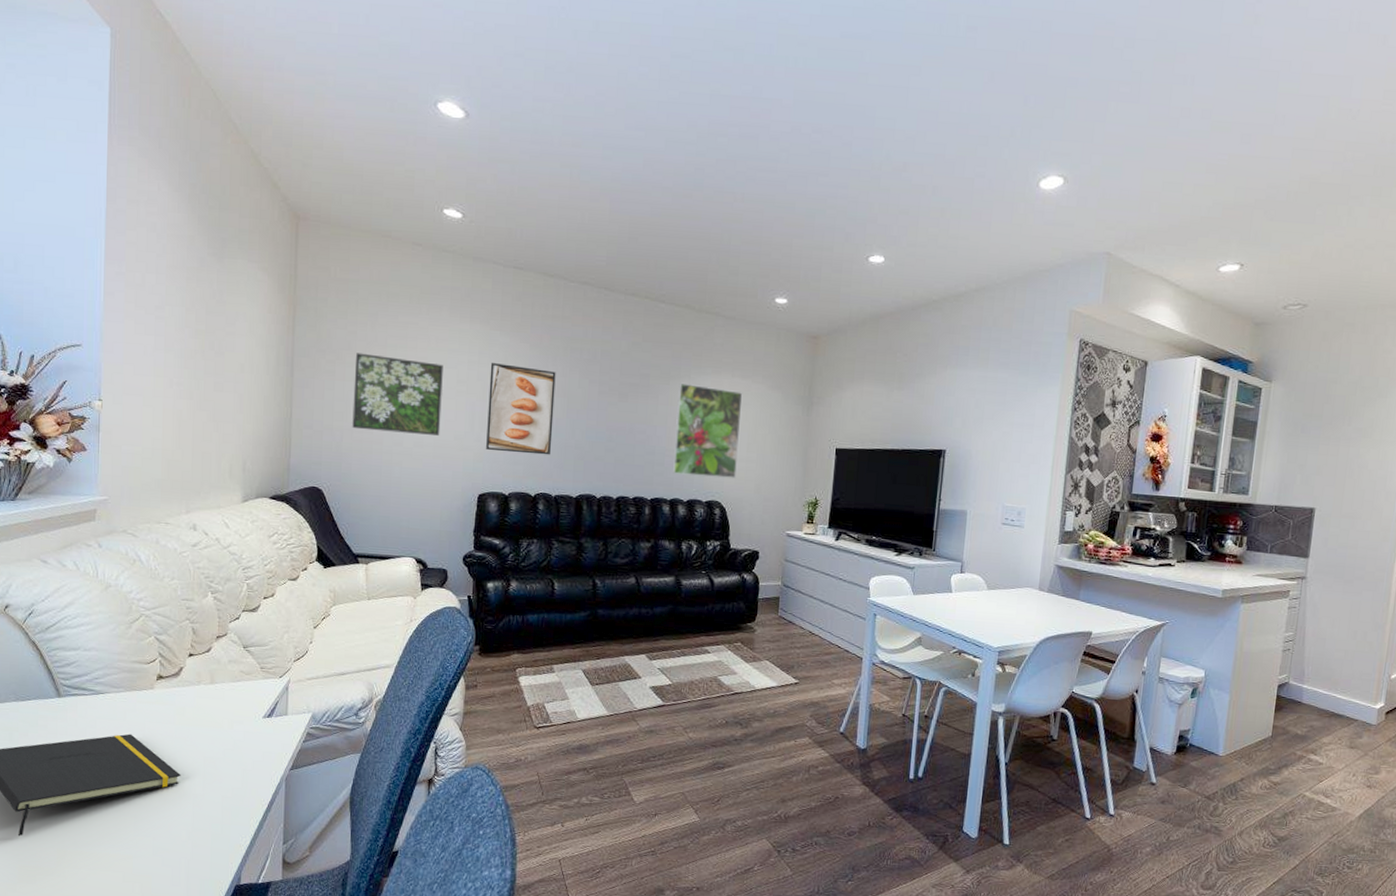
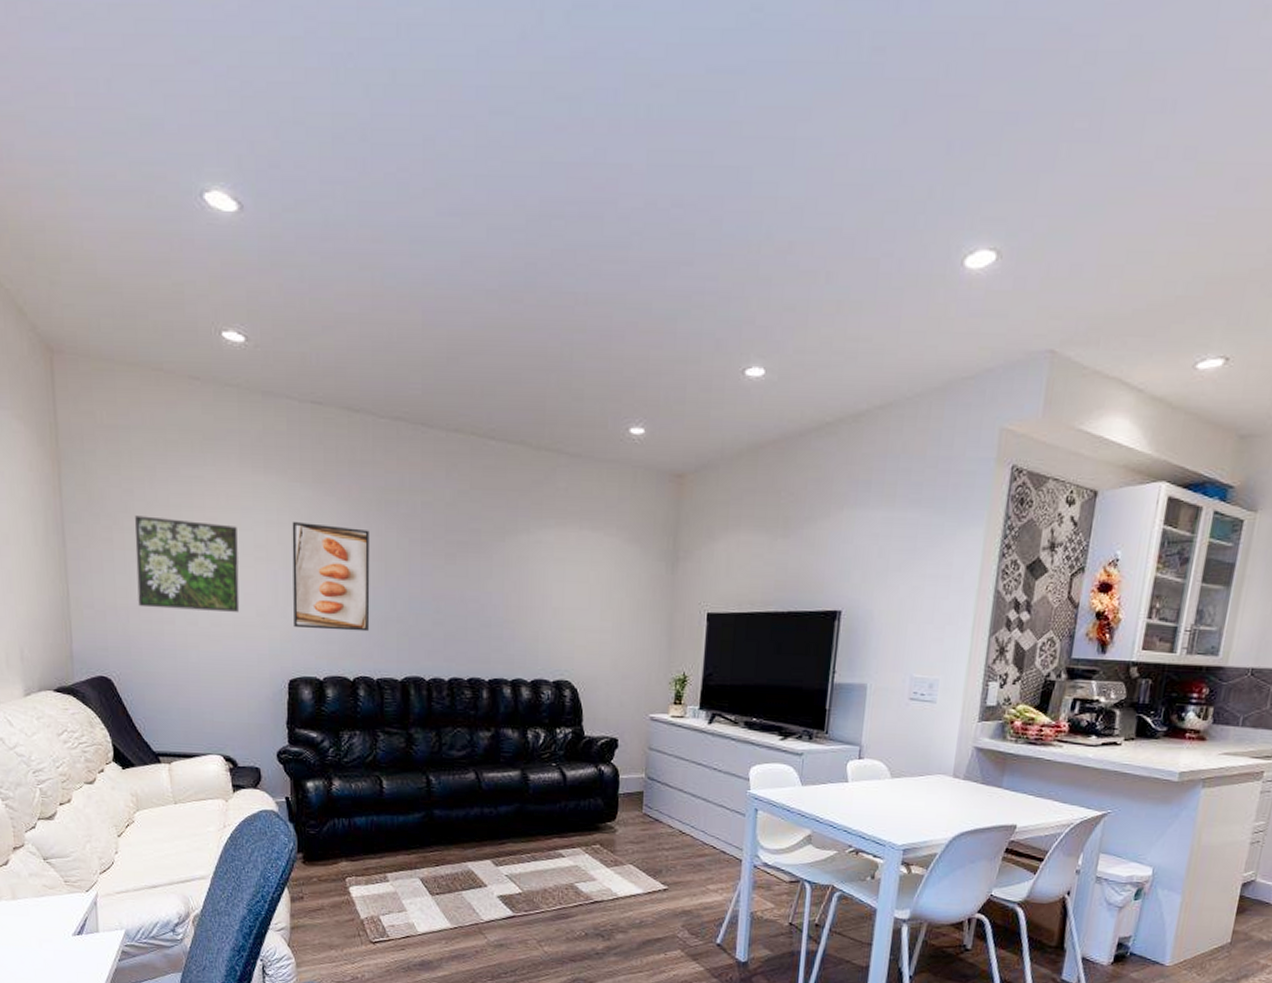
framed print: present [673,382,743,478] -> none [513,538,594,653]

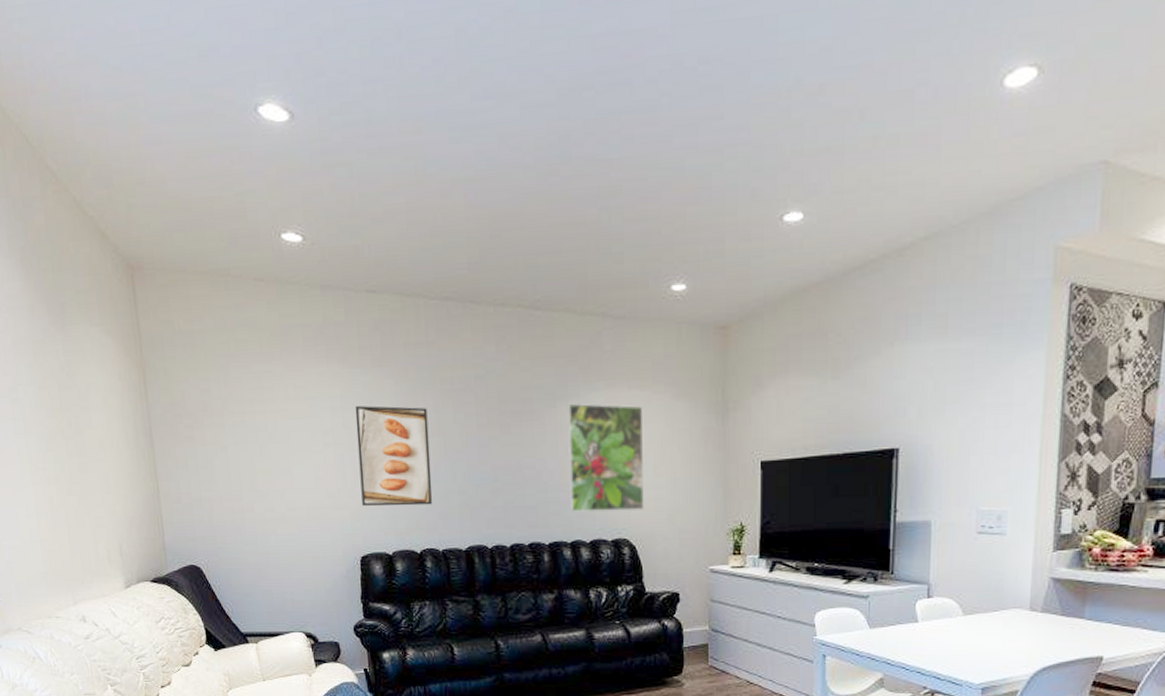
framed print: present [135,515,240,612] -> none [213,412,312,498]
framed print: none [513,538,594,653] -> present [567,403,644,512]

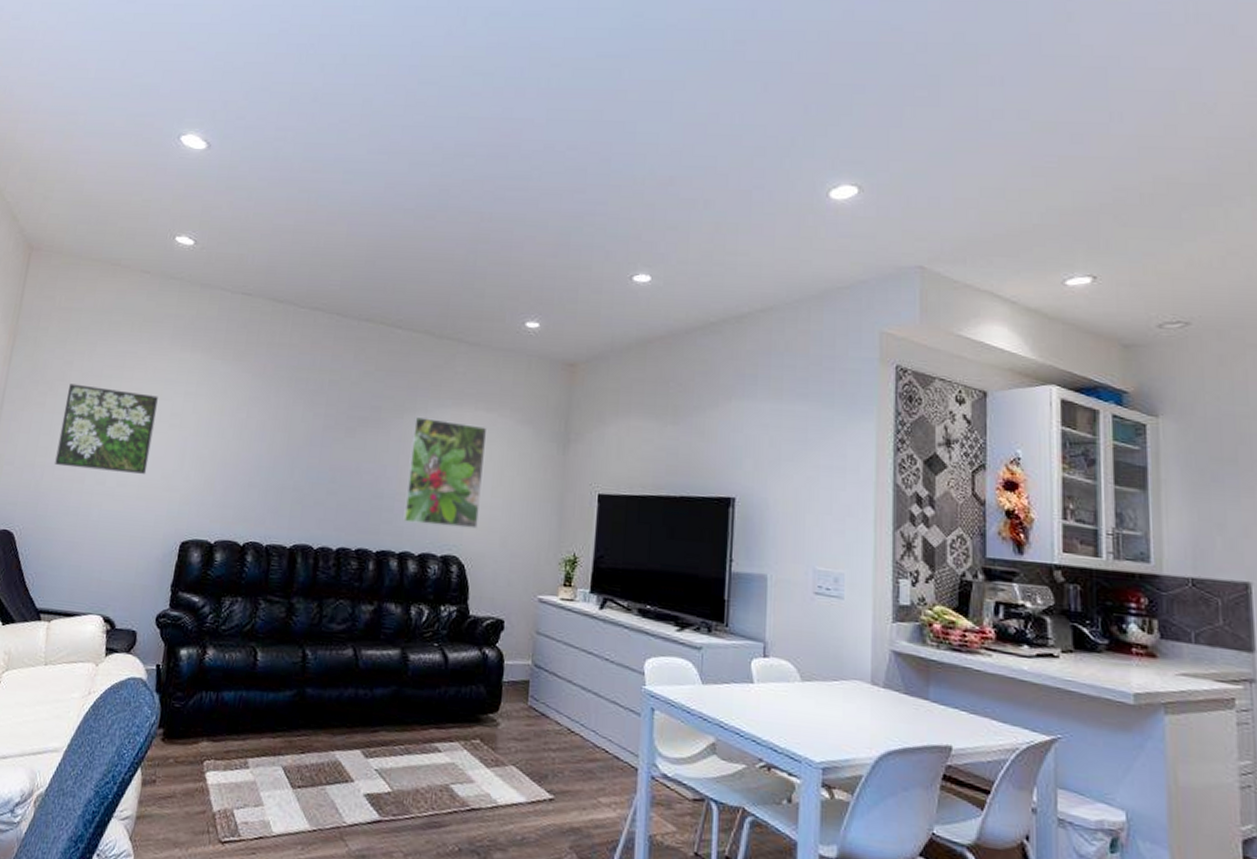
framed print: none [213,412,312,498] -> present [55,384,158,474]
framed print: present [355,405,433,507] -> none [194,394,278,498]

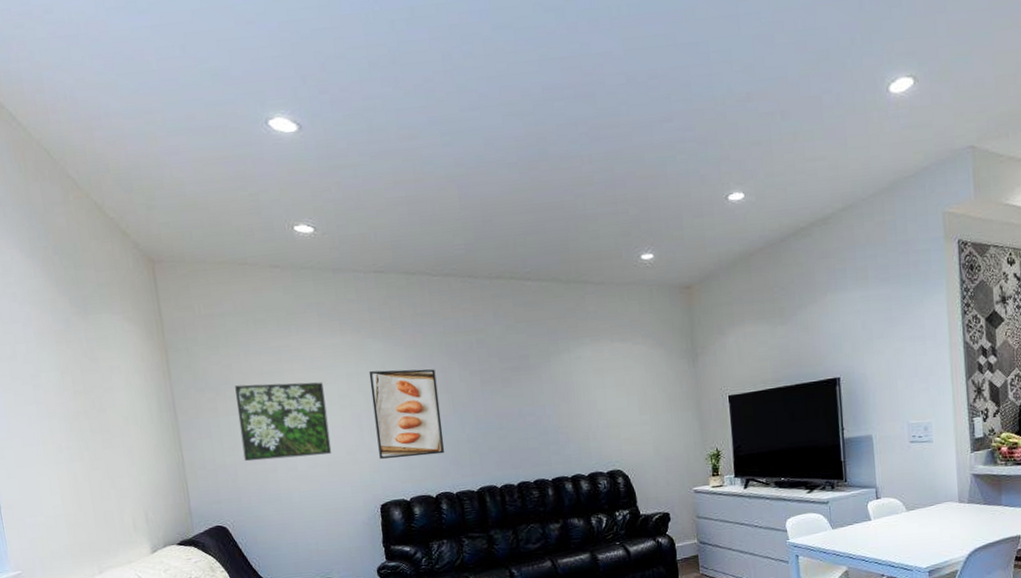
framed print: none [194,394,278,498] -> present [368,369,445,459]
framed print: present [403,416,488,529] -> none [559,356,633,450]

